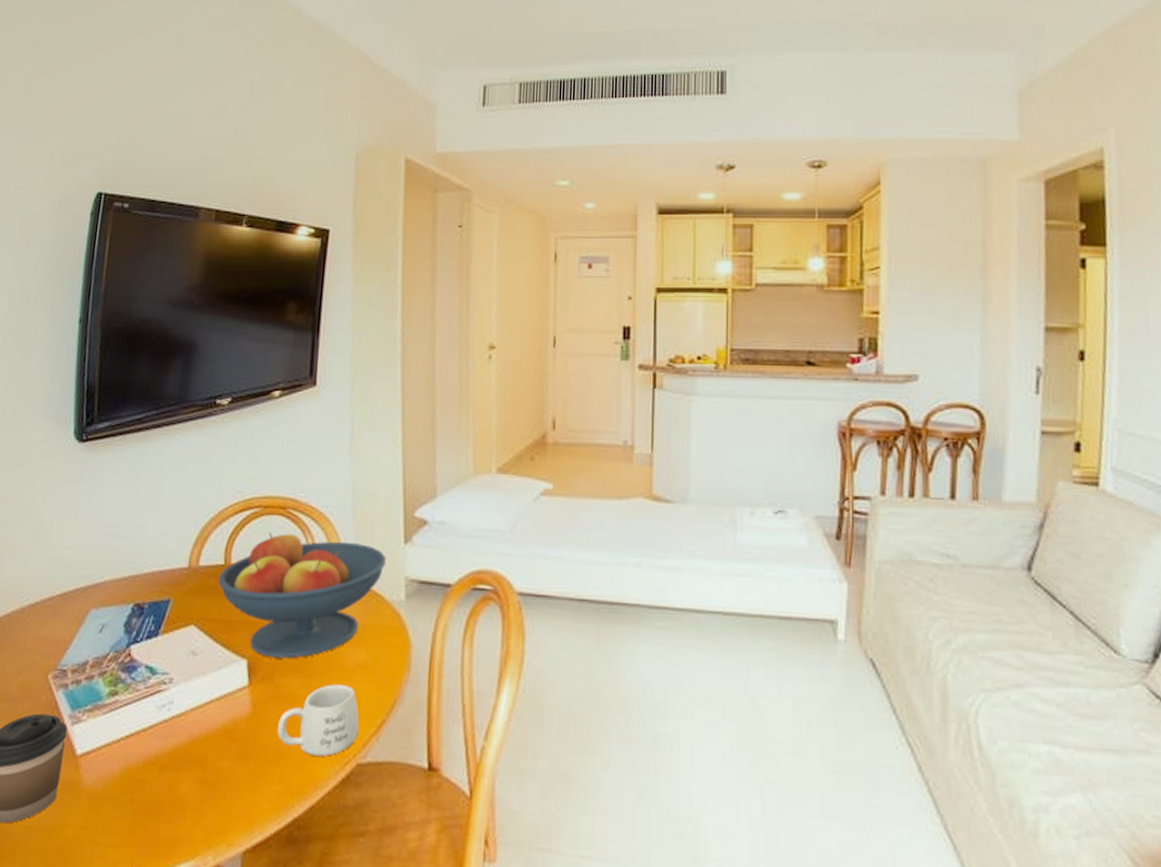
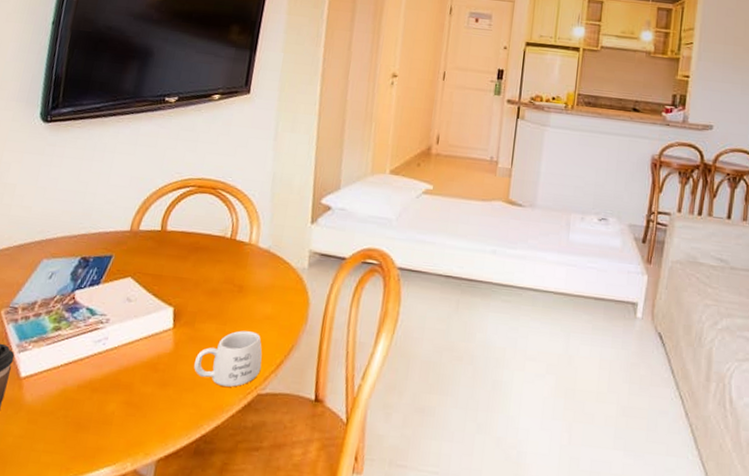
fruit bowl: present [218,533,386,659] -> none [154,207,295,309]

